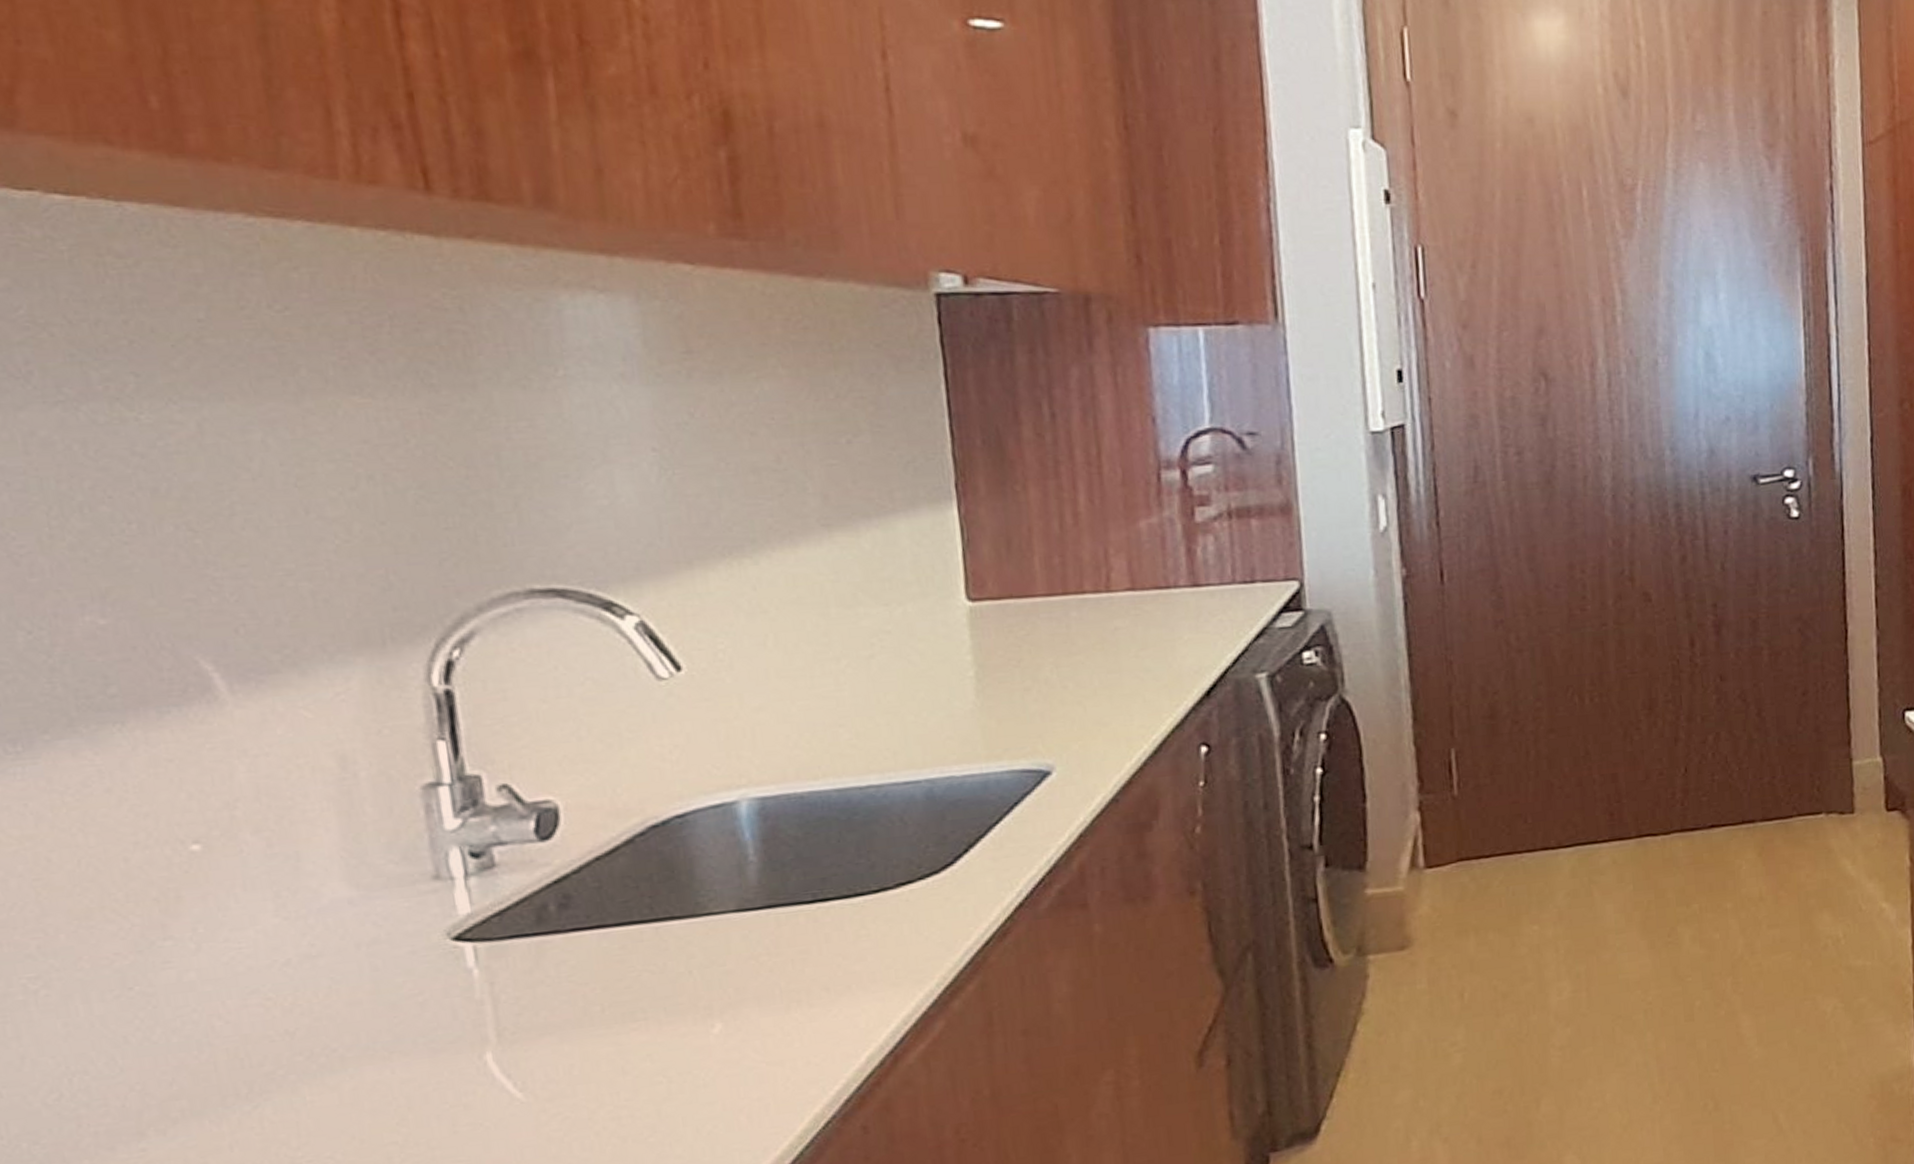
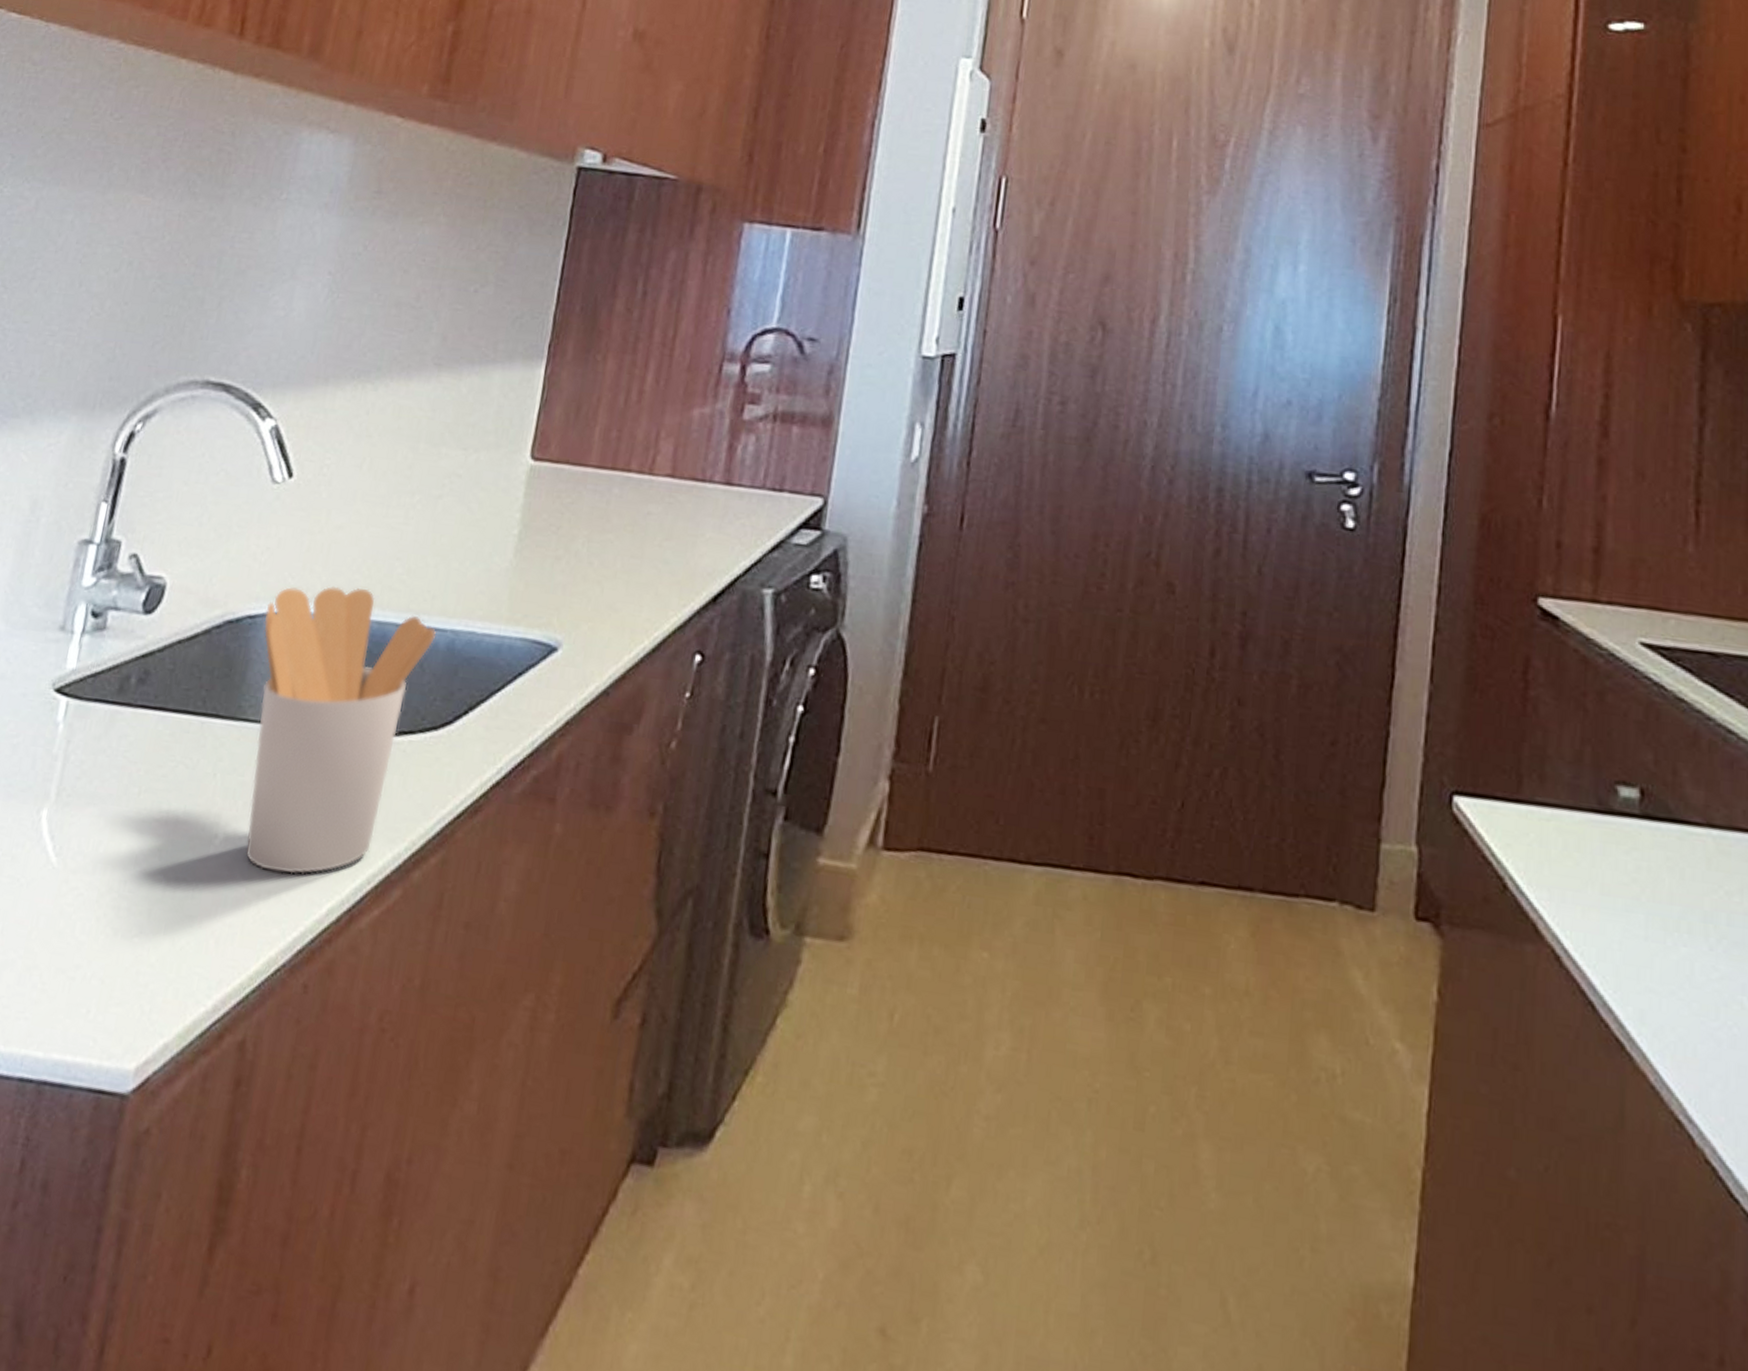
utensil holder: none [695,761,910,1042] -> present [245,586,437,874]

